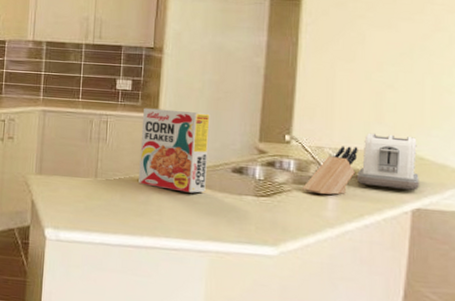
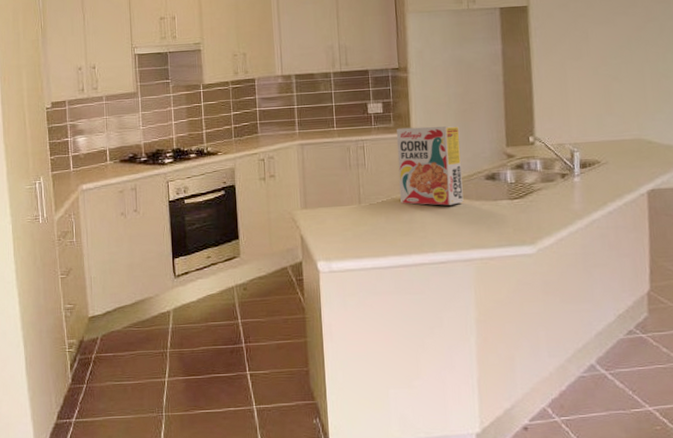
knife block: present [302,146,358,195] -> none [550,139,595,189]
toaster: present [356,133,419,190] -> none [596,123,651,174]

